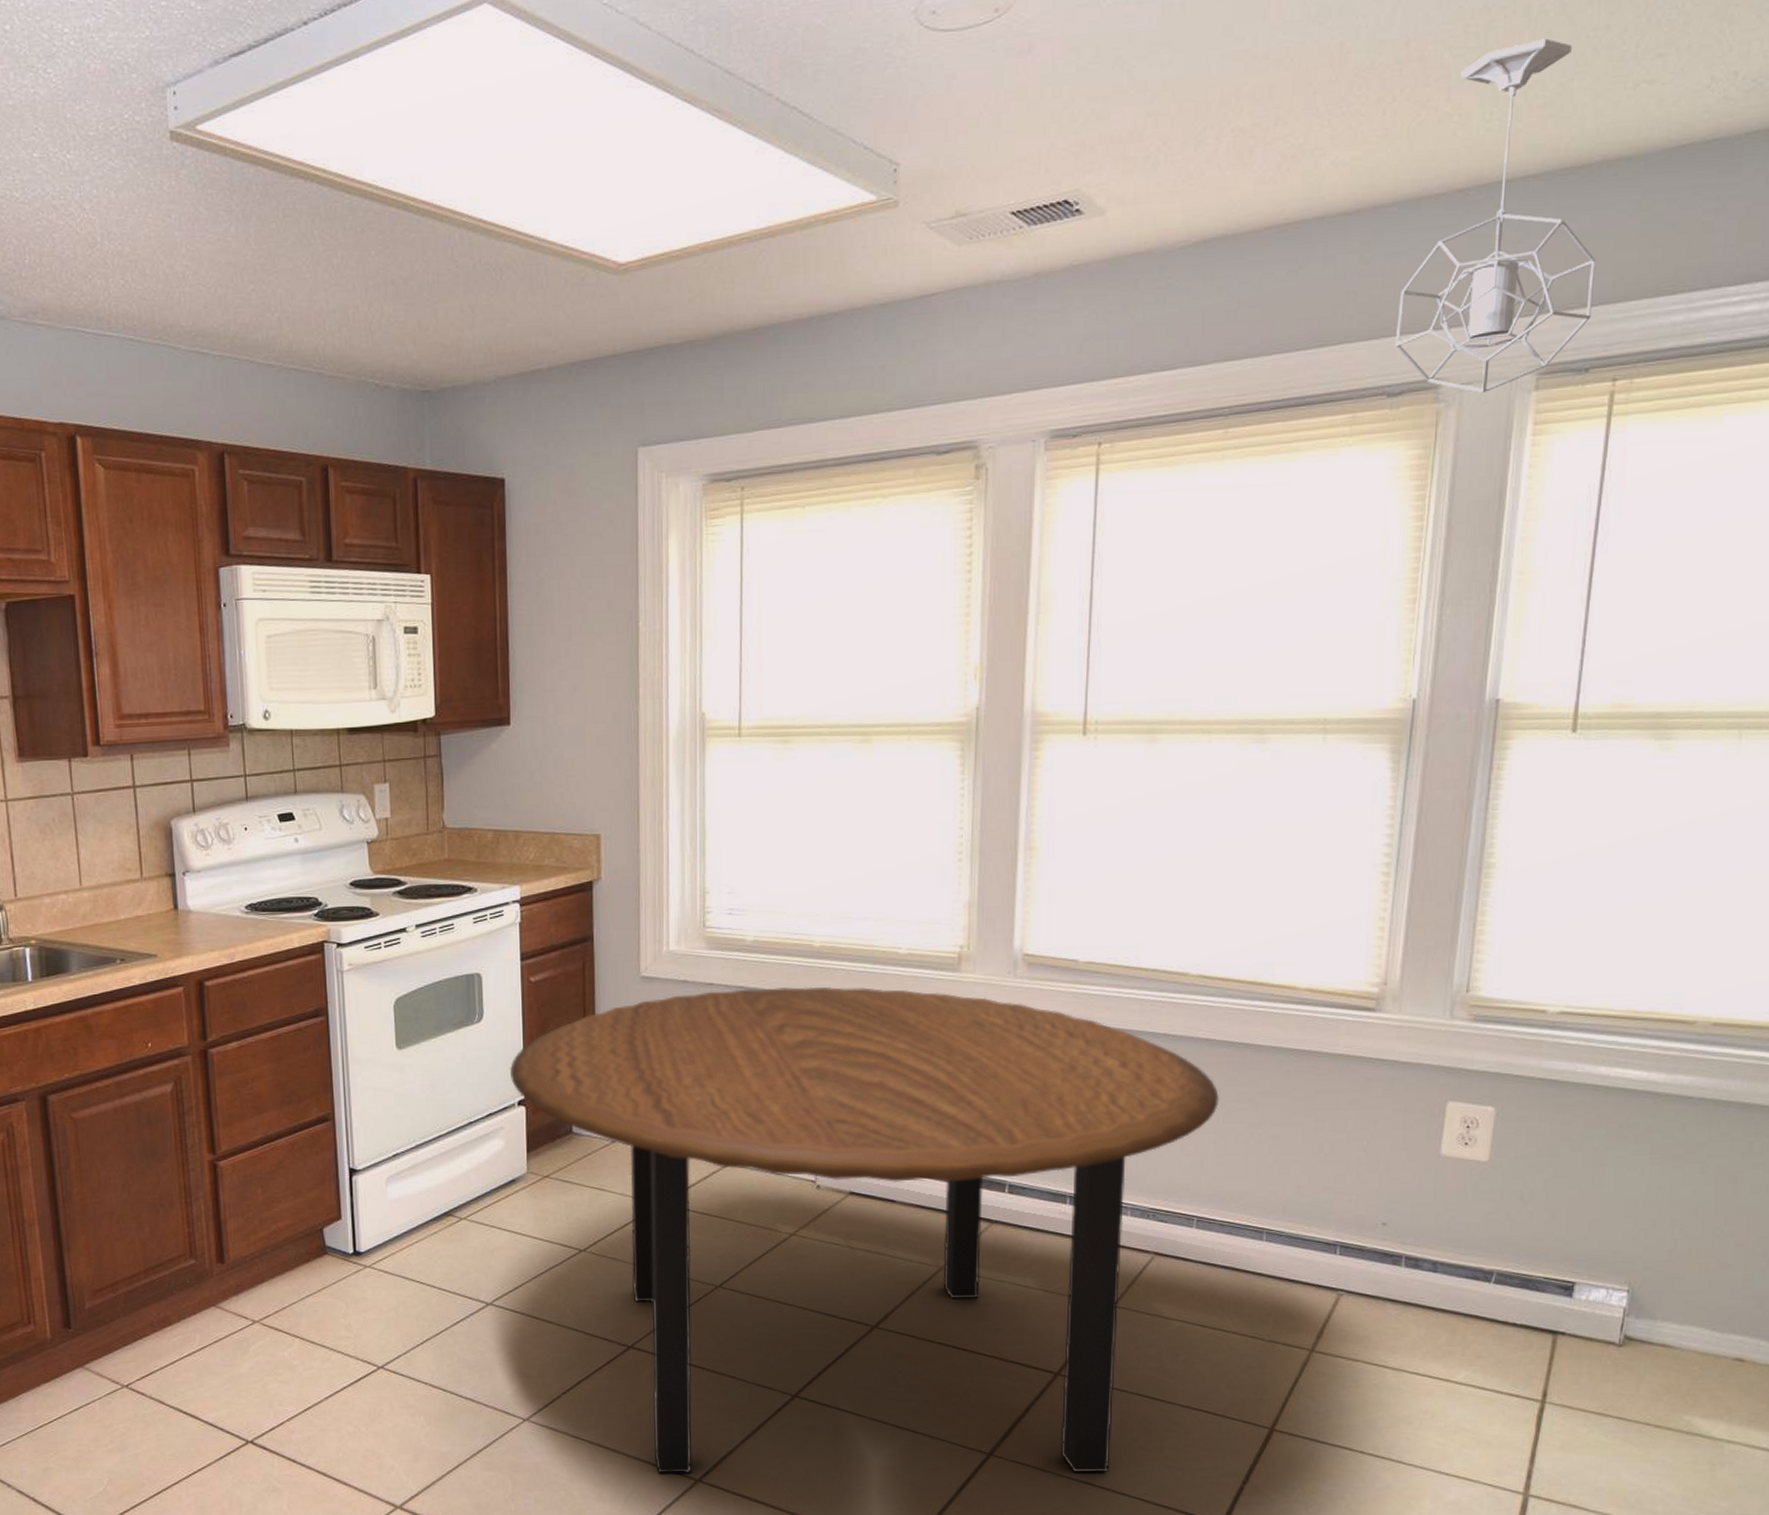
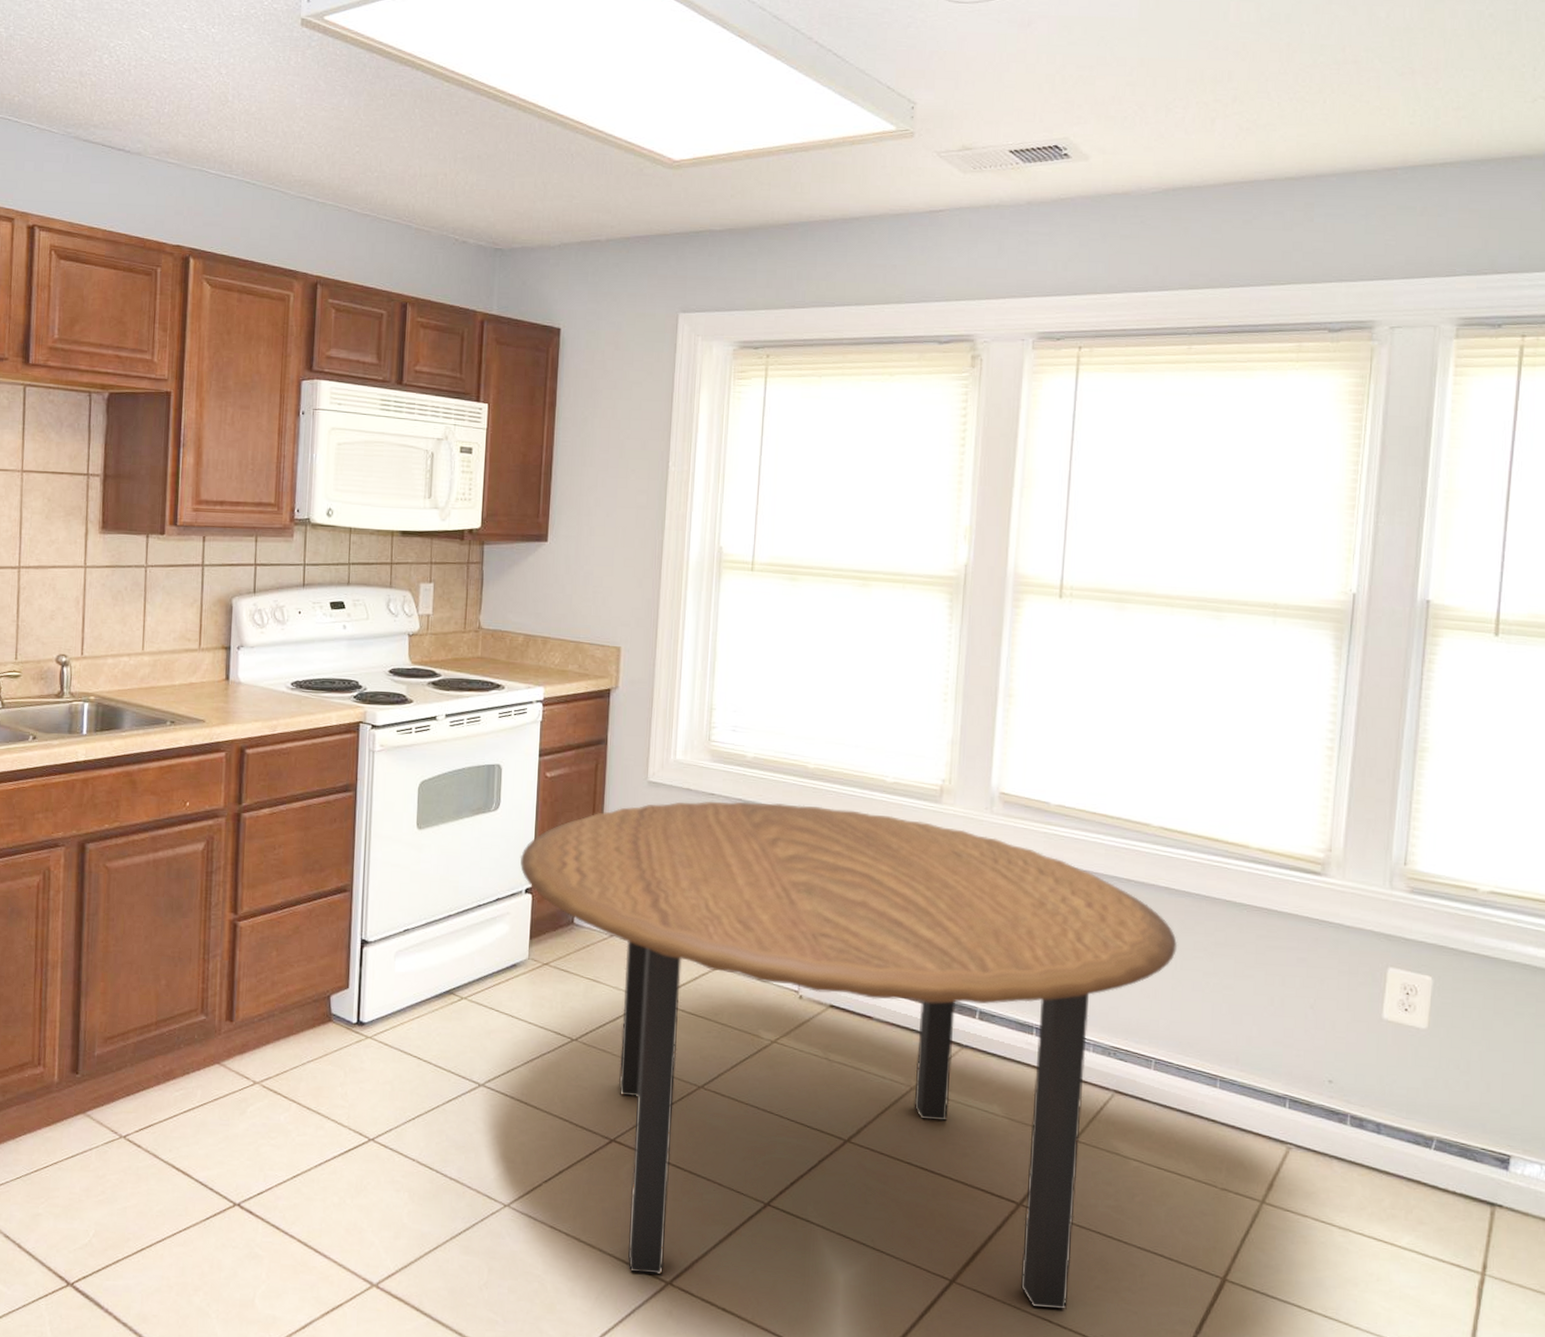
pendant light: present [1396,38,1596,393] -> none [1336,56,1505,336]

